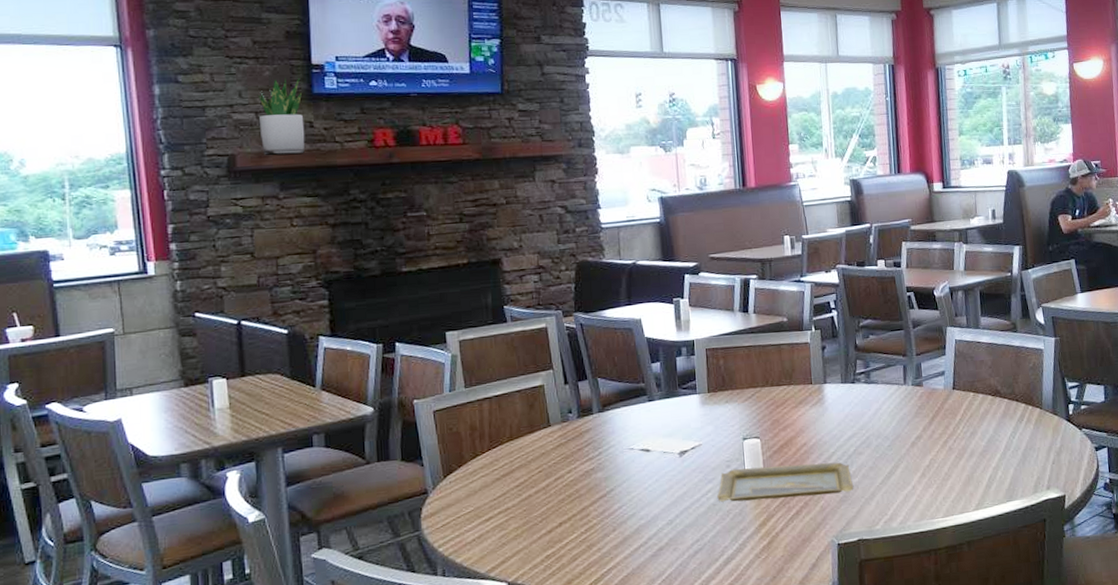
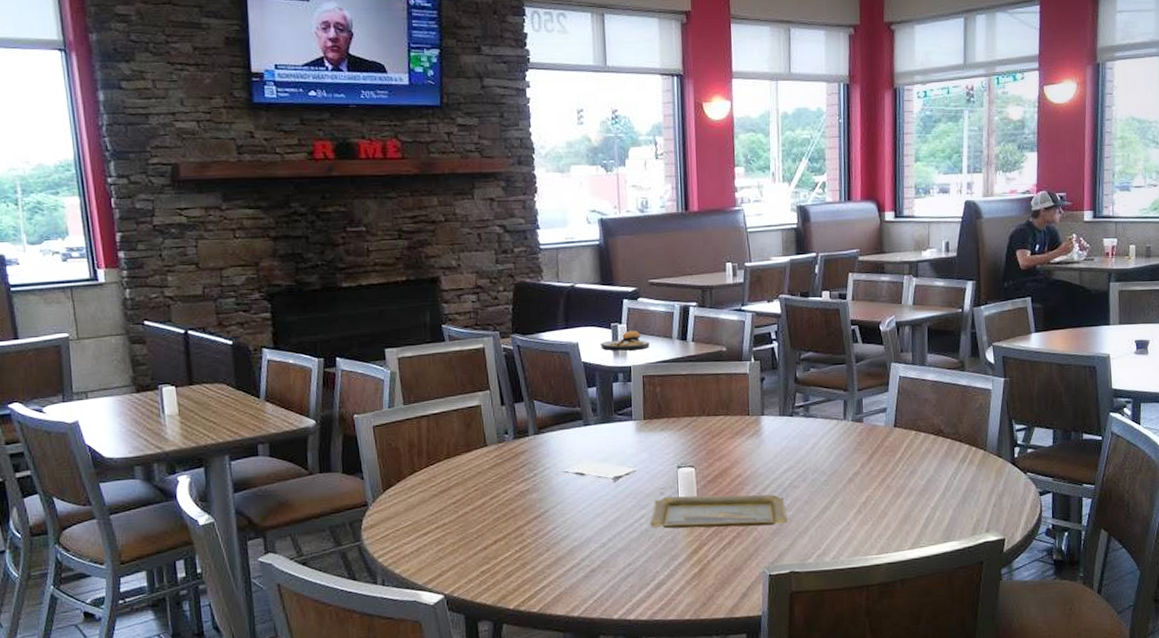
planter: present [258,77,305,156] -> none [200,85,246,166]
burger: none [663,303,712,326] -> present [600,328,649,351]

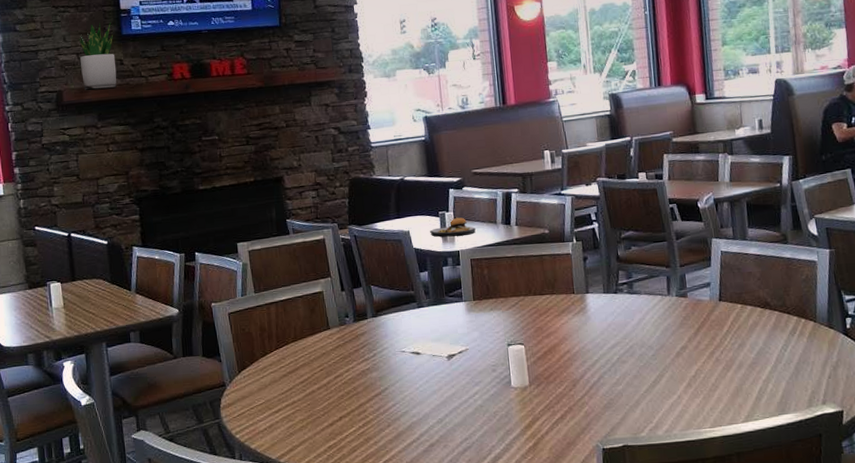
planter: none [200,85,246,166] -> present [79,22,117,91]
tray: present [650,494,788,529] -> none [484,369,618,404]

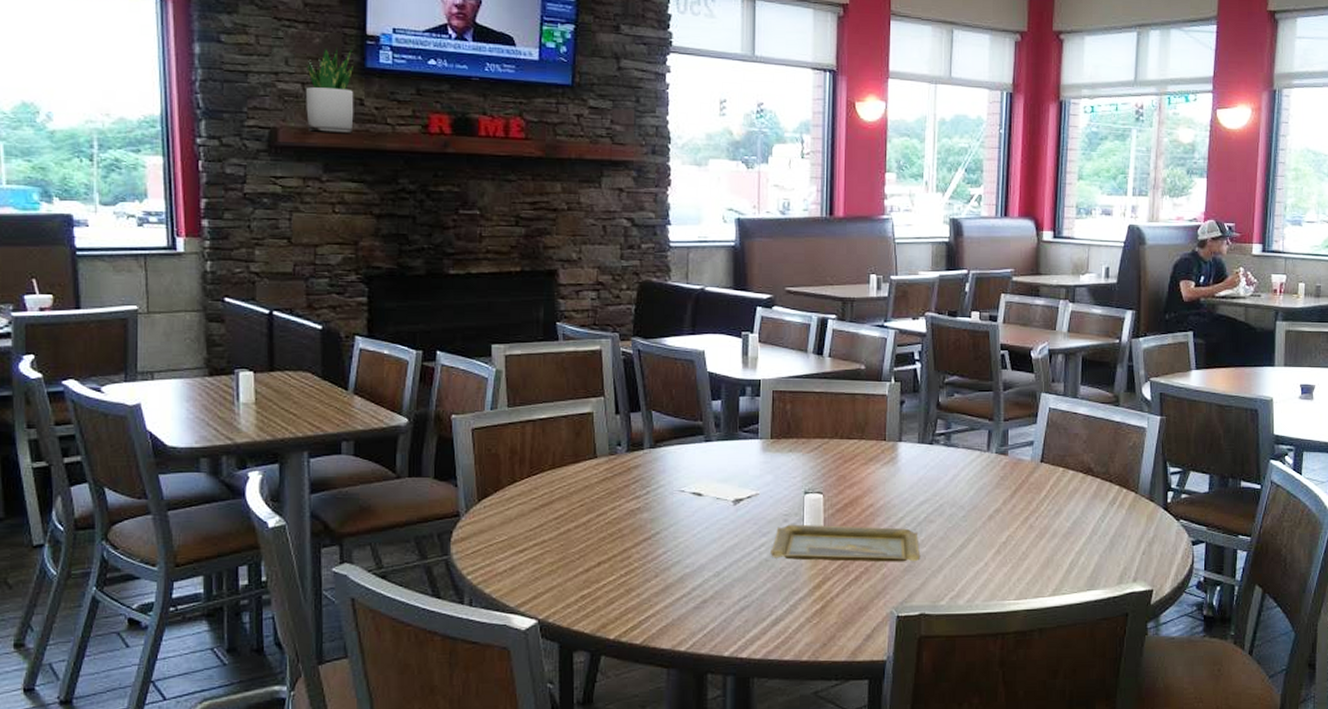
burger: present [430,216,476,237] -> none [729,338,782,362]
tray: none [484,369,618,404] -> present [771,524,921,562]

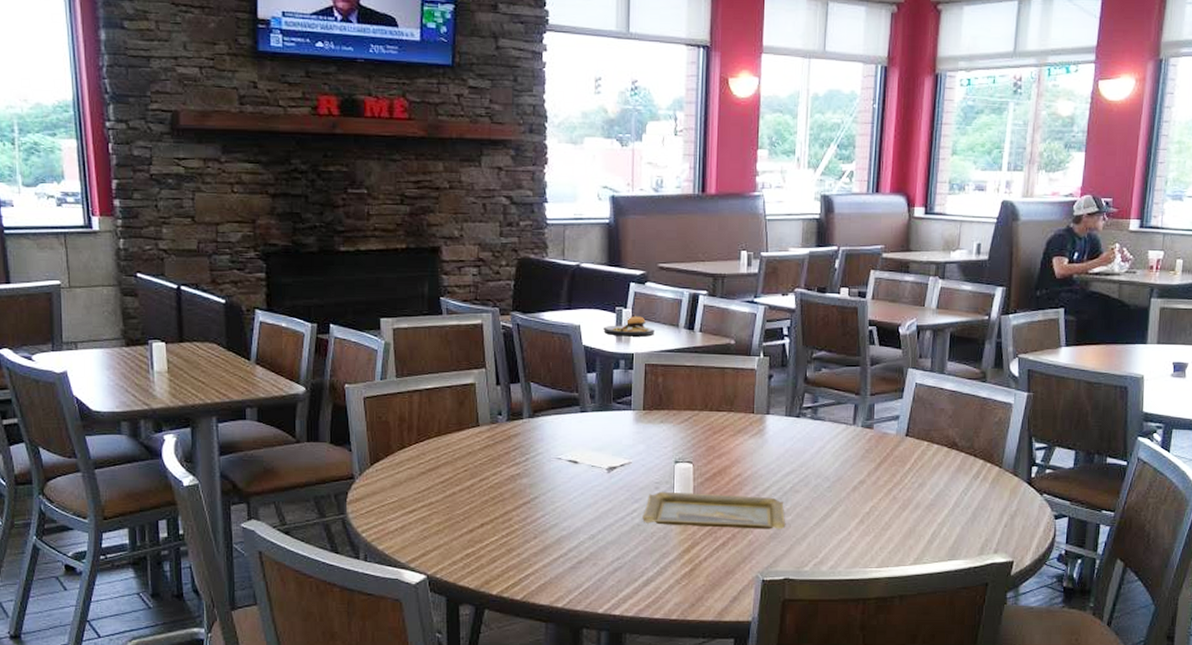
planter: present [305,47,354,134] -> none [202,31,248,117]
burger: none [729,338,782,362] -> present [603,314,654,337]

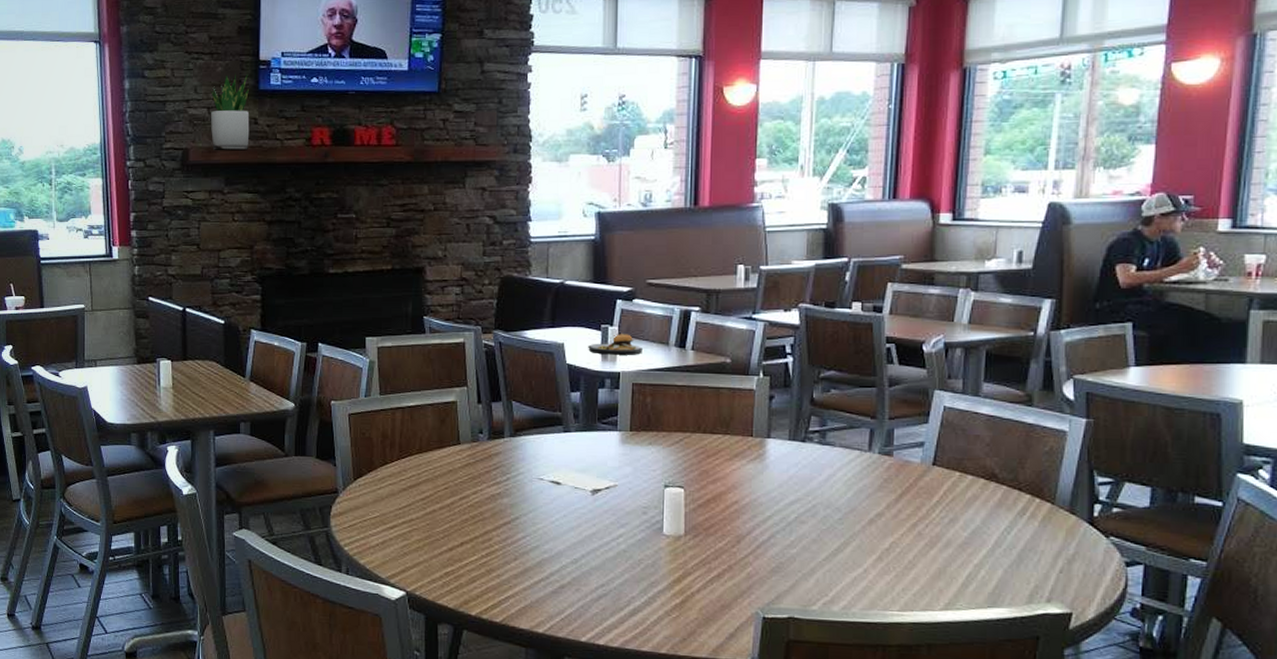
planter: none [202,31,248,117] -> present [210,73,250,151]
tray: present [642,491,786,530] -> none [629,516,790,563]

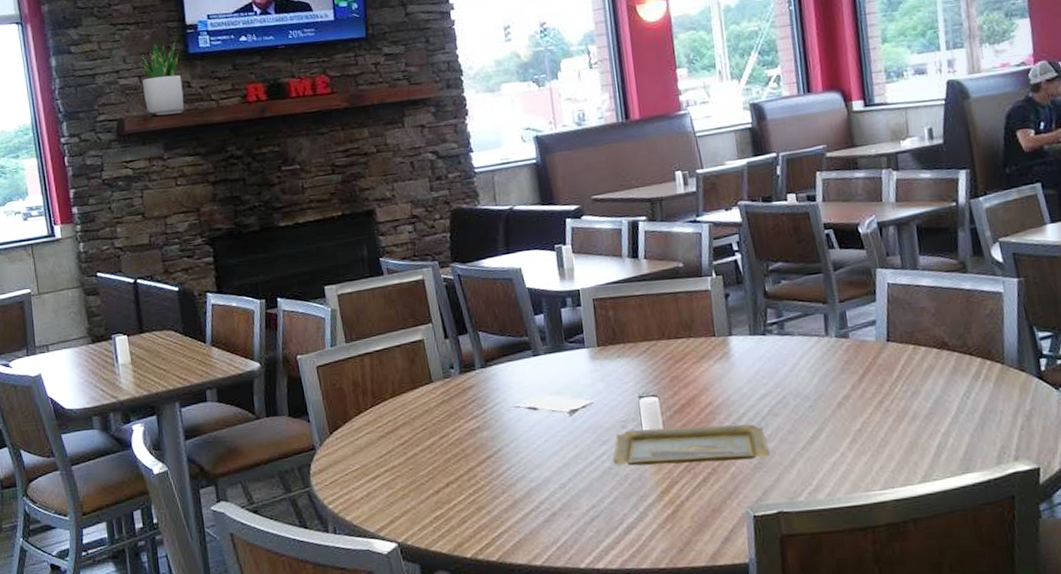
burger: present [588,331,642,355] -> none [545,249,598,274]
tray: none [629,516,790,563] -> present [613,424,770,466]

